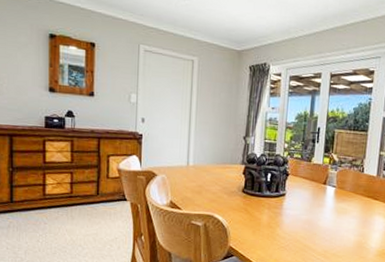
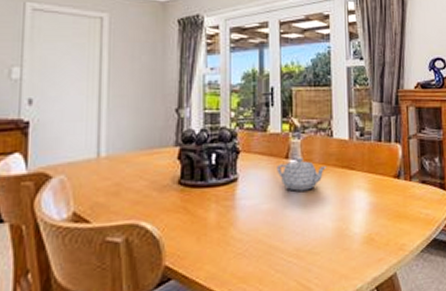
teapot: none [316,184,356,210] -> present [277,157,327,191]

